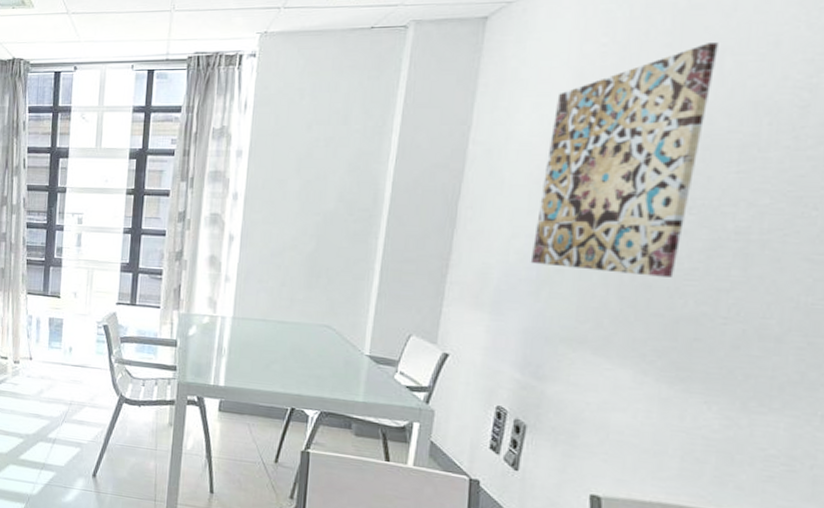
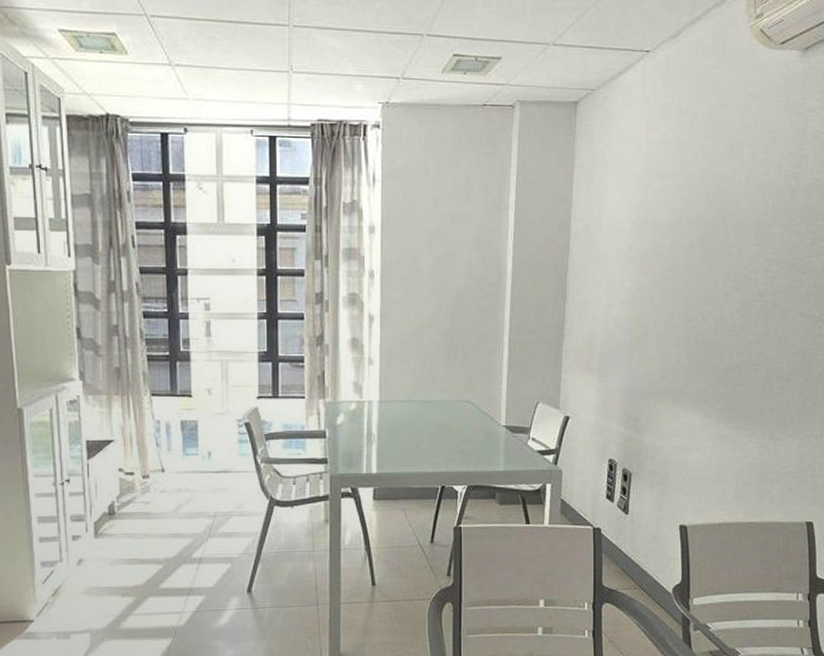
wall art: present [530,43,719,277] -> none [624,136,738,334]

